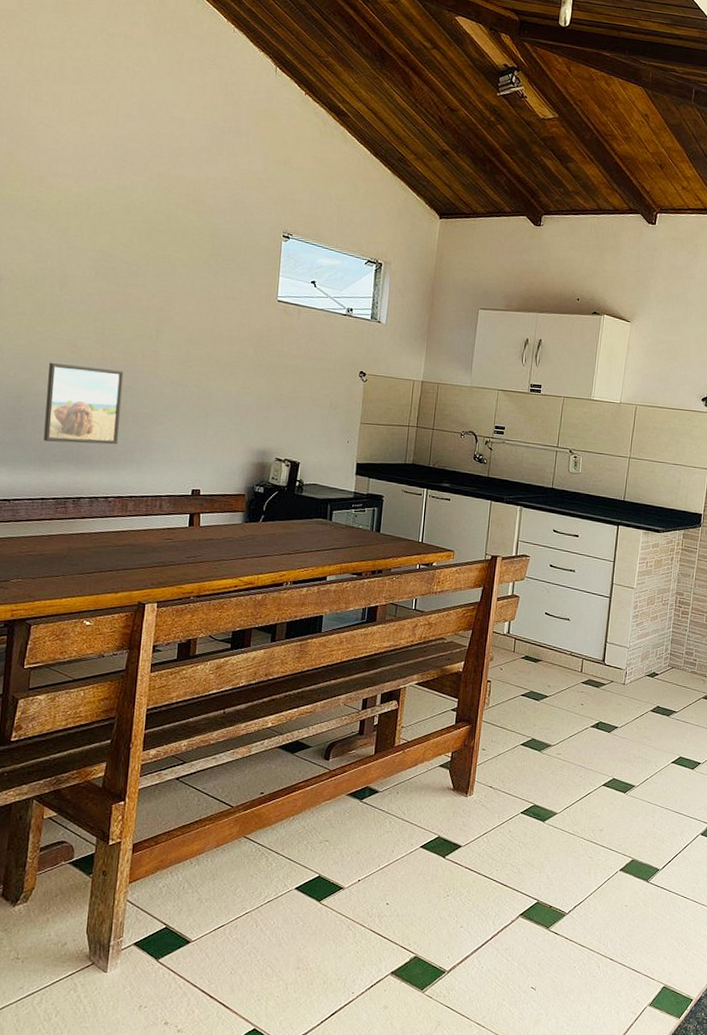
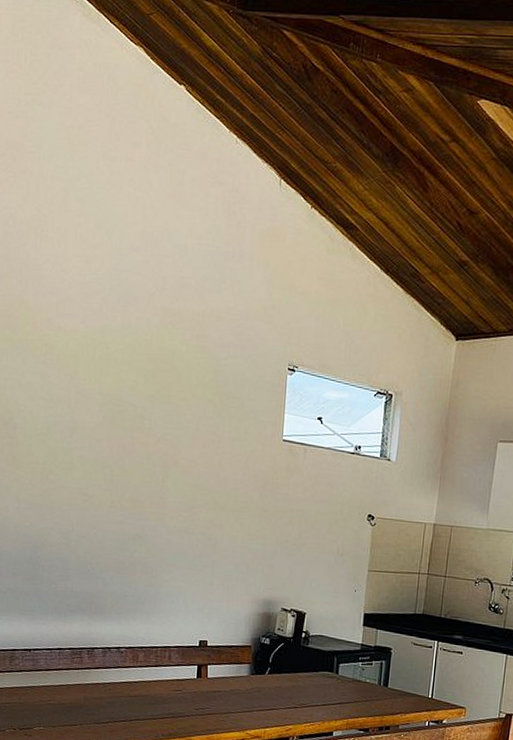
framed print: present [43,362,124,445] -> none [59,511,132,595]

